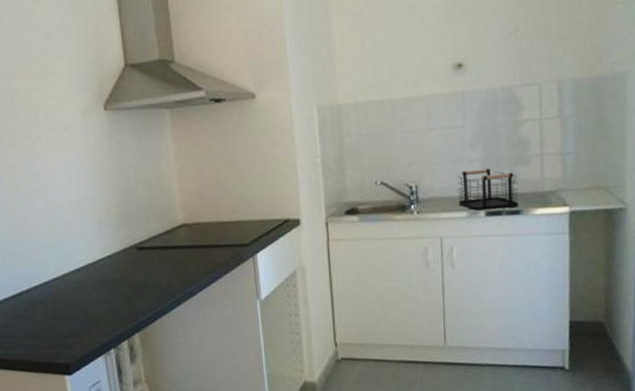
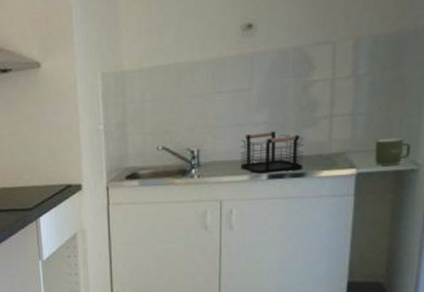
mug: none [585,177,617,204] -> present [375,137,410,166]

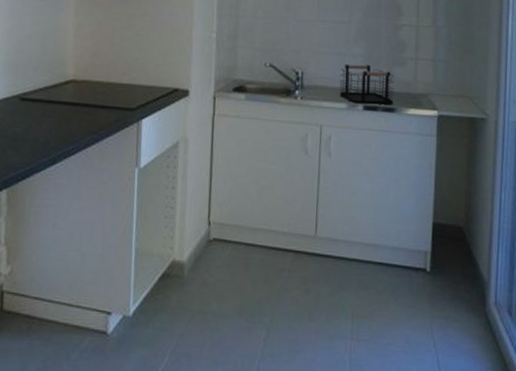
mug: present [375,137,410,166] -> none [453,86,480,112]

